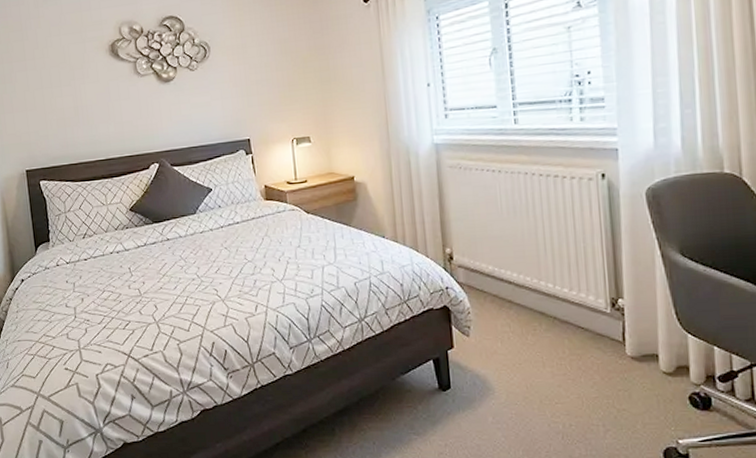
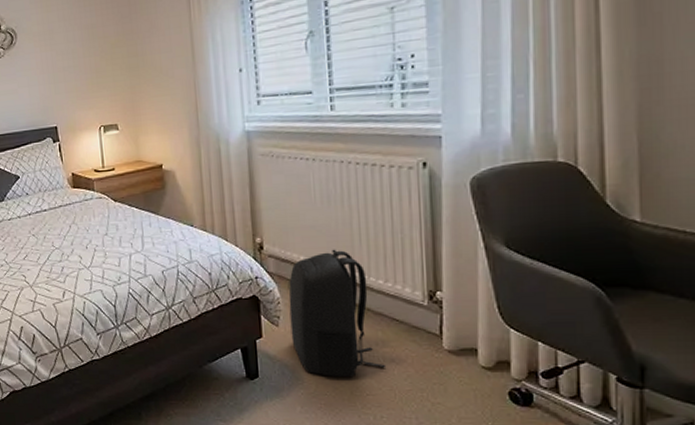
backpack: none [477,258,574,386] -> present [287,249,387,377]

